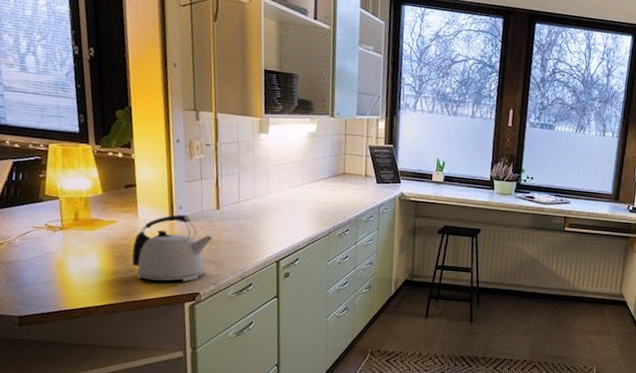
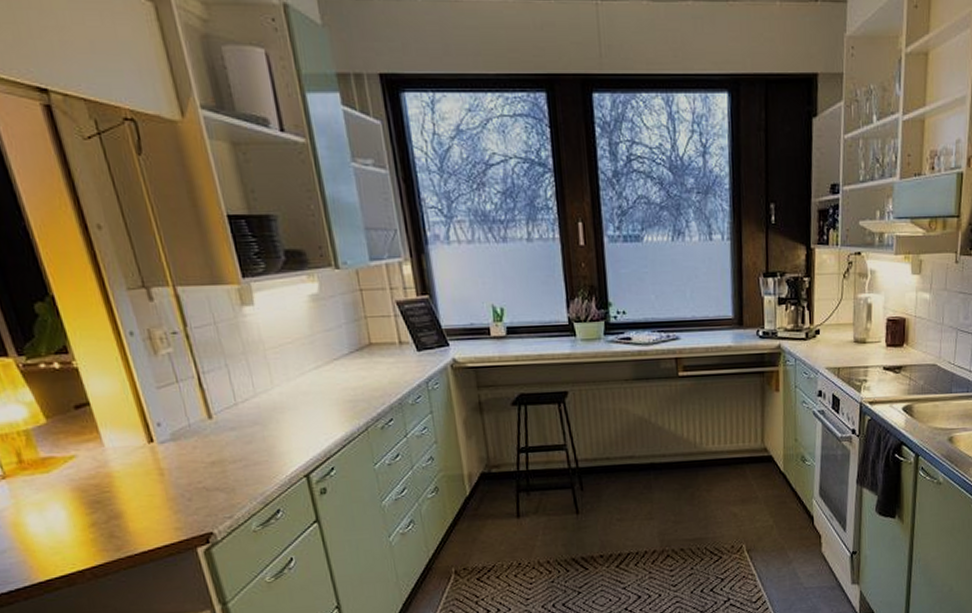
kettle: present [132,214,214,282] -> none [107,432,214,527]

